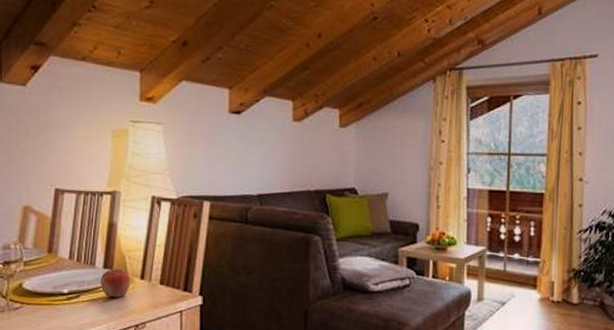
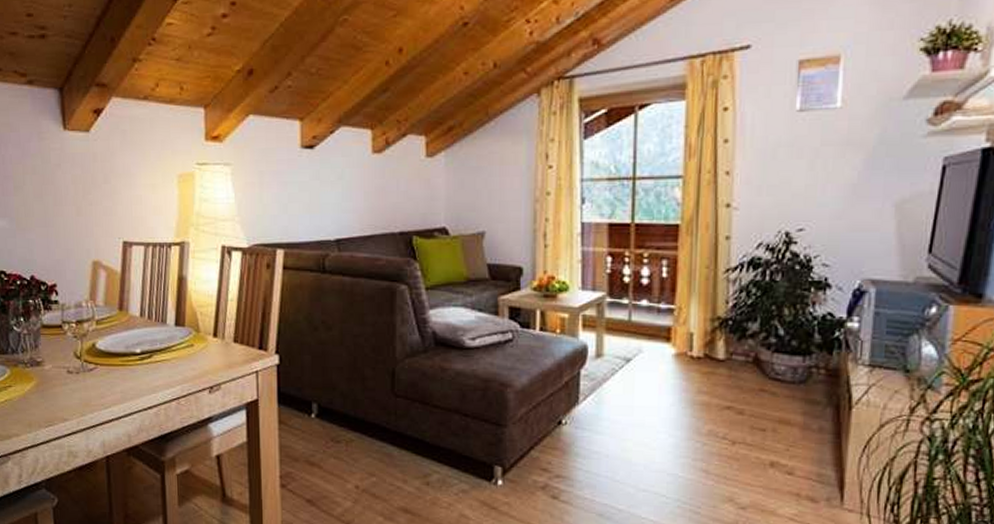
fruit: present [100,266,131,298] -> none [172,323,204,358]

